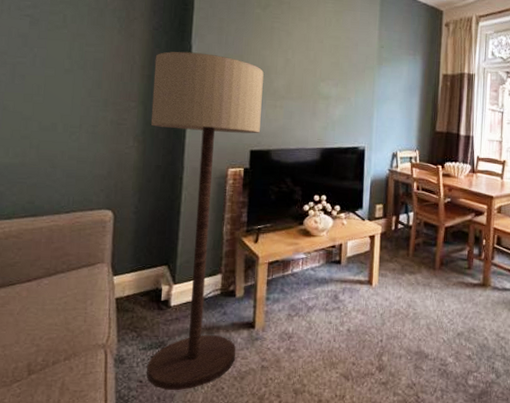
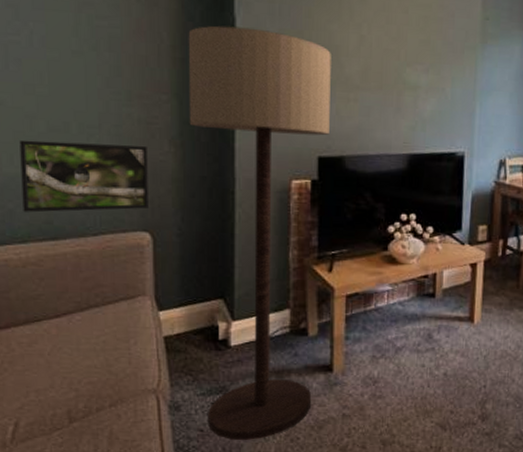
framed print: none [11,136,117,194] -> present [19,139,150,213]

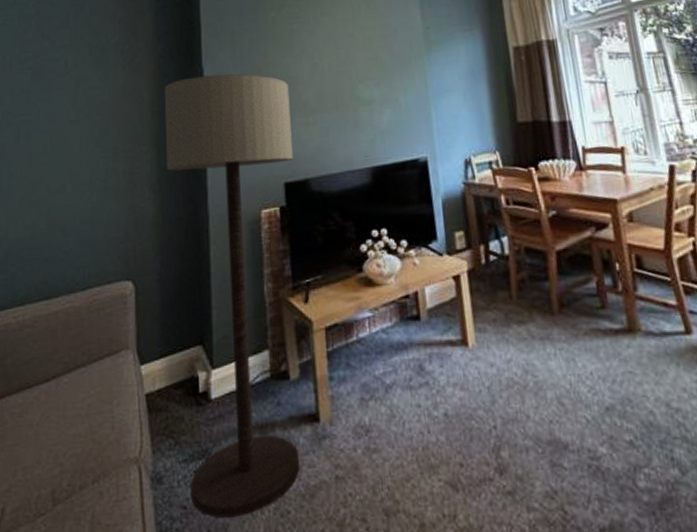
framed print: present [19,139,150,213] -> none [23,195,132,274]

